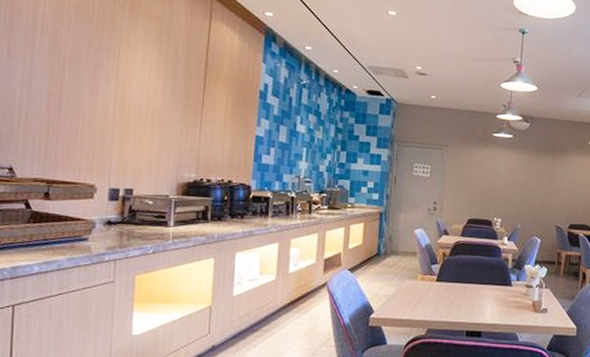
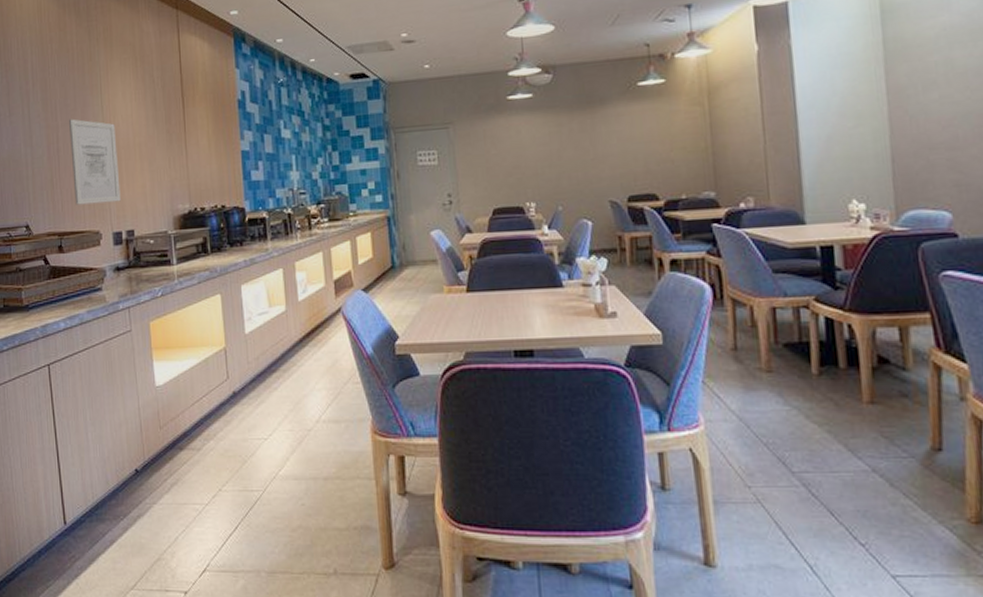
wall art: none [71,74,129,161] -> present [68,118,121,205]

